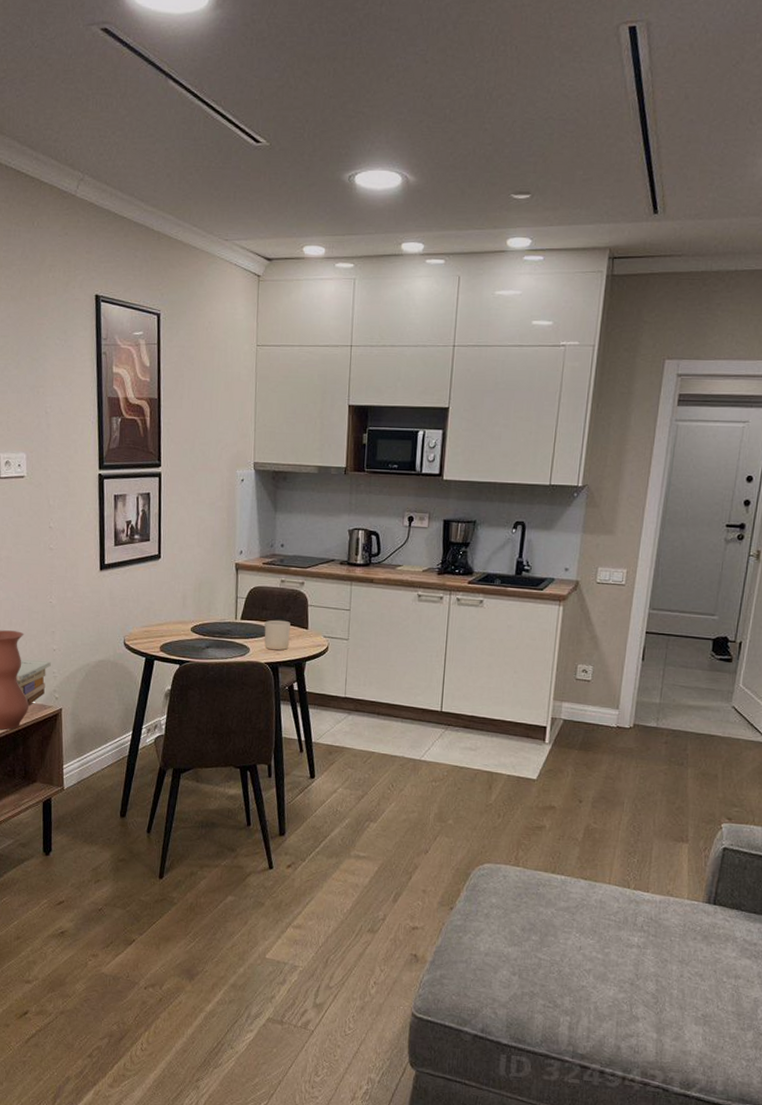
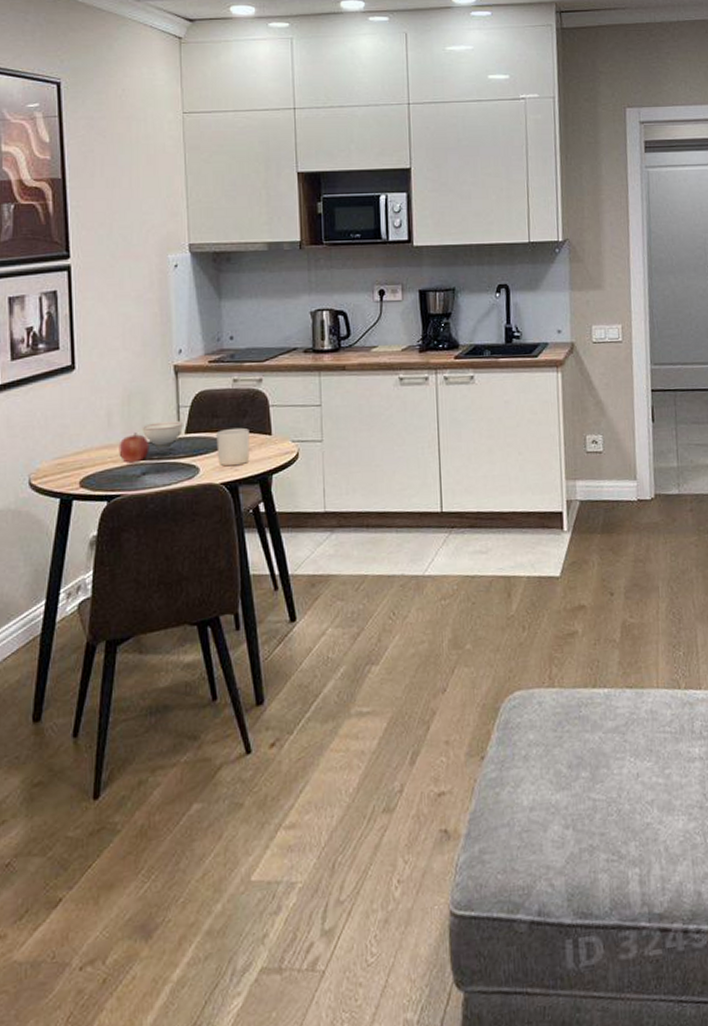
fruit: none [190,614,213,638] -> present [119,433,150,463]
bowl: none [208,607,239,630] -> present [142,420,183,449]

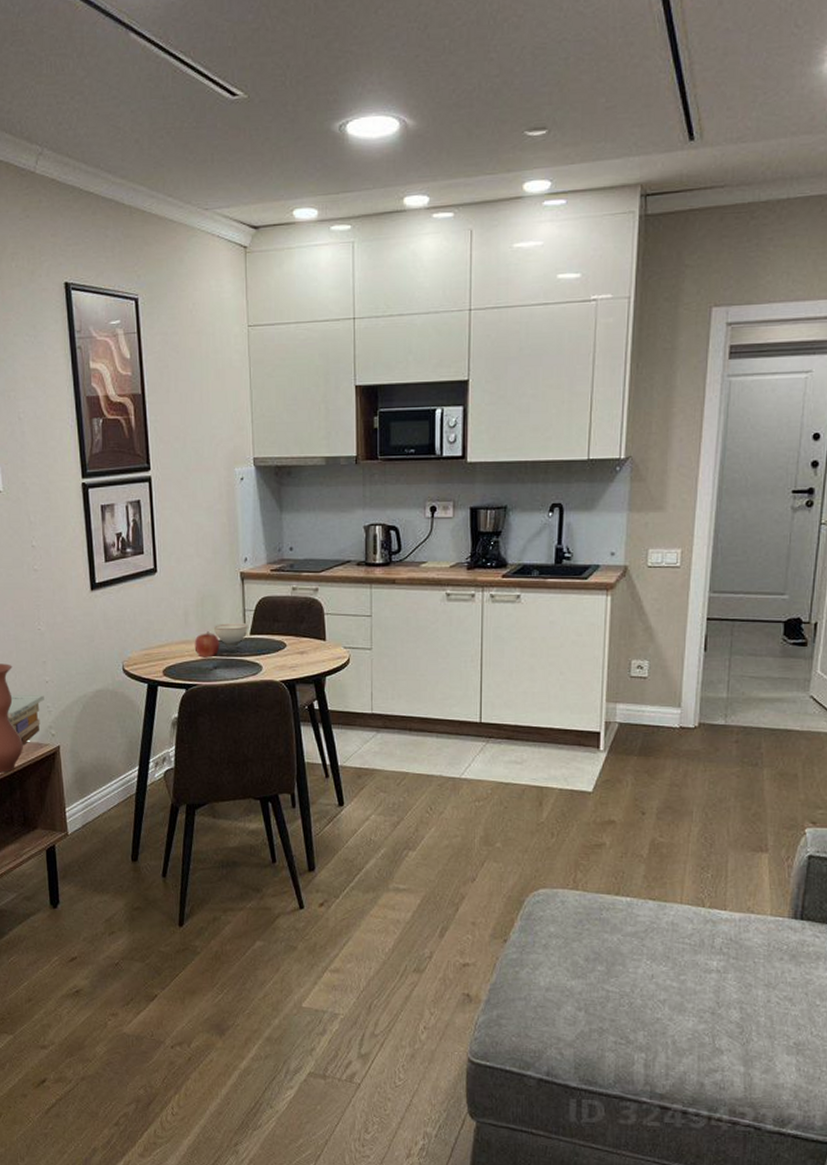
mug: present [216,427,250,467] -> none [277,632,306,666]

